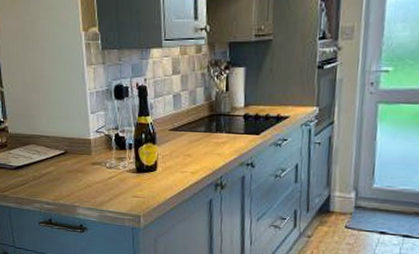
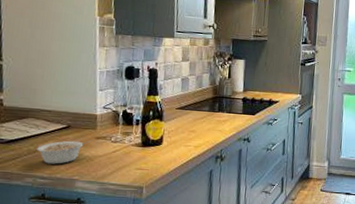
legume: none [40,166,88,191] -> present [36,140,92,164]

